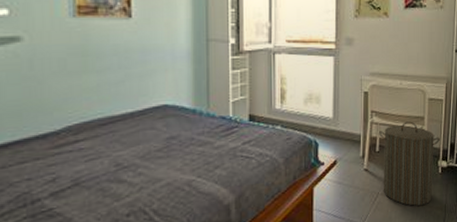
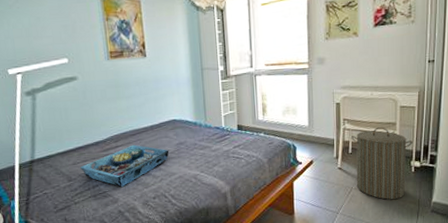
serving tray: none [13,138,155,202] -> present [80,144,169,188]

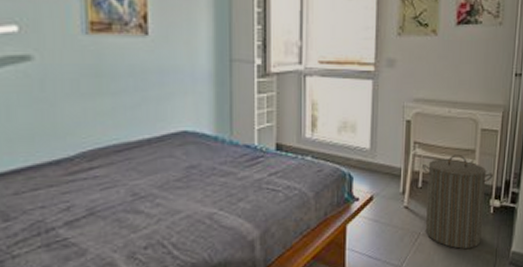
serving tray: present [80,144,169,188] -> none [26,166,174,232]

